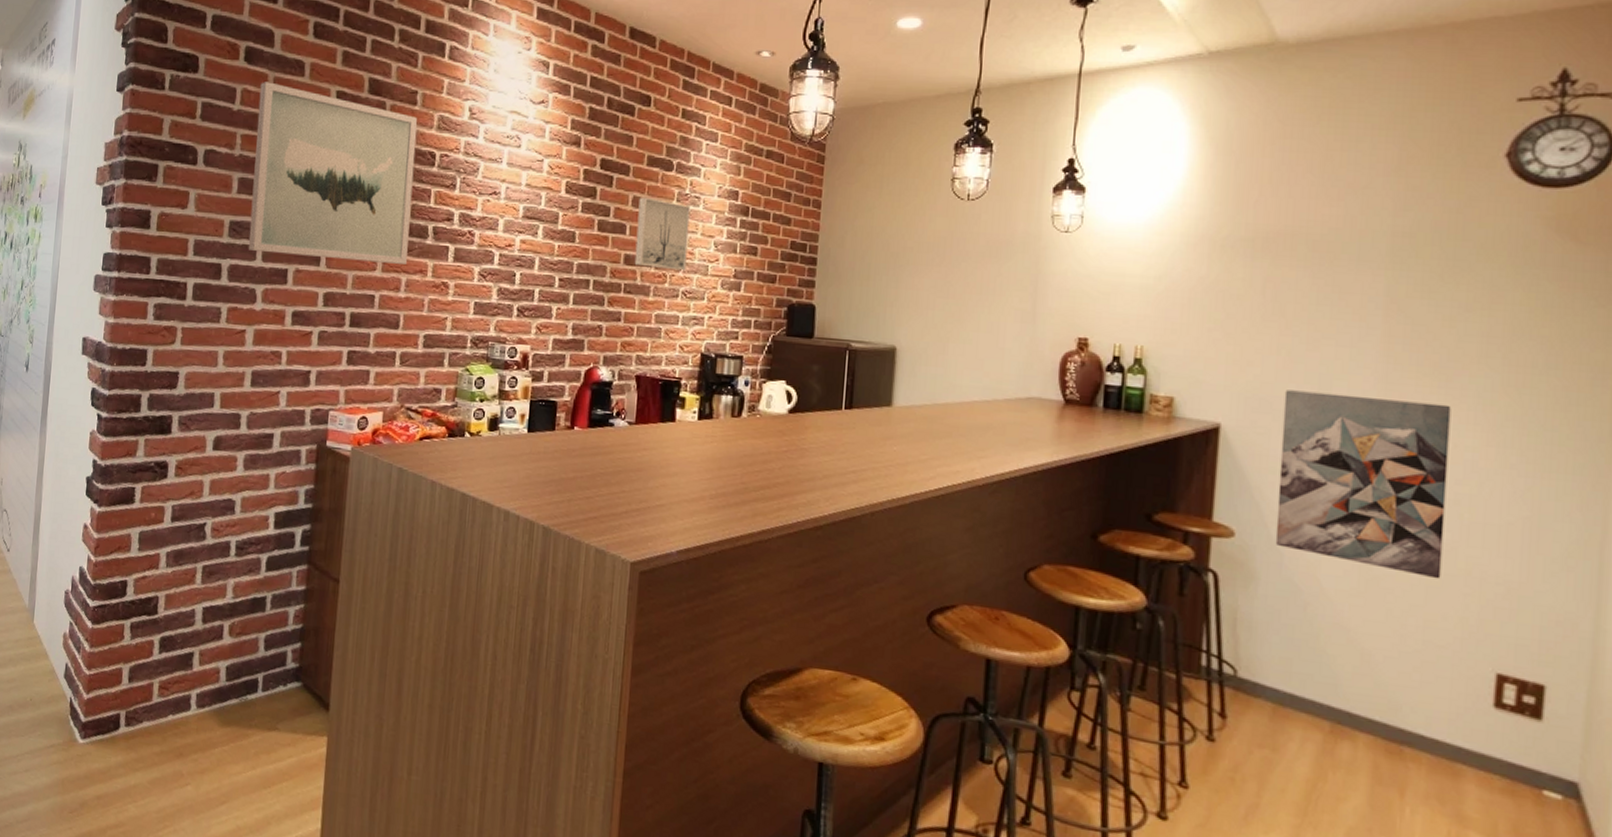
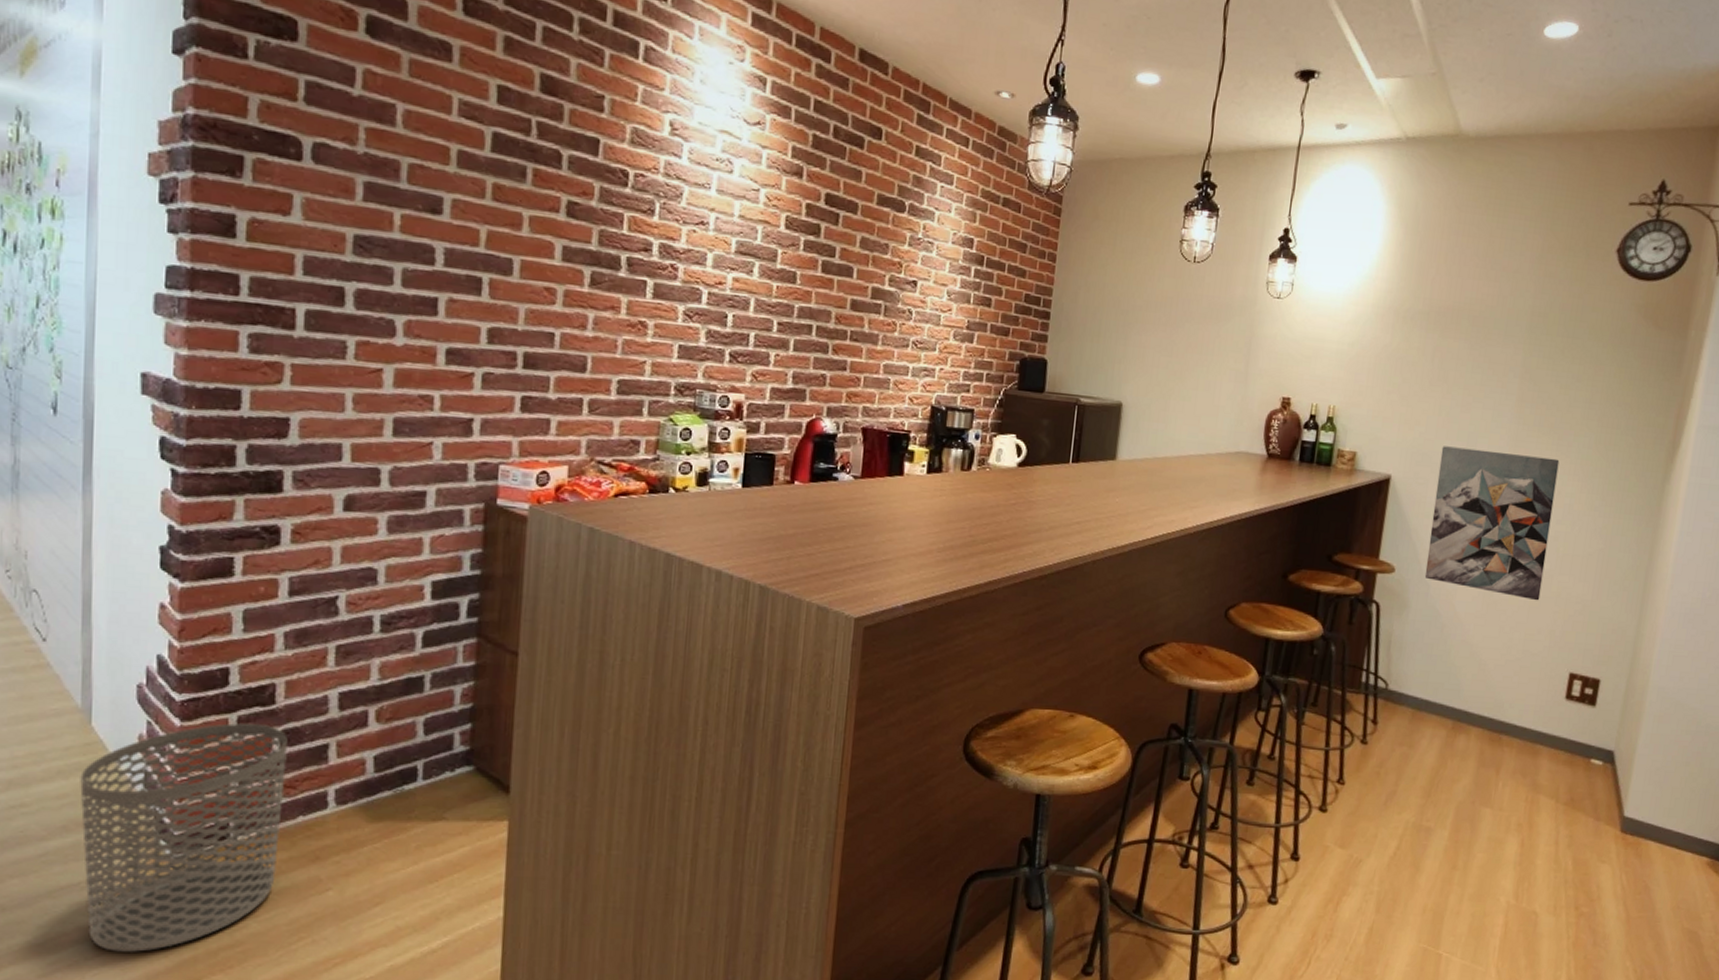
waste bin: none [20,628,165,822] -> present [80,723,288,952]
wall art: present [248,82,417,264] -> none [381,63,605,299]
wall art: present [634,197,691,271] -> none [862,238,923,320]

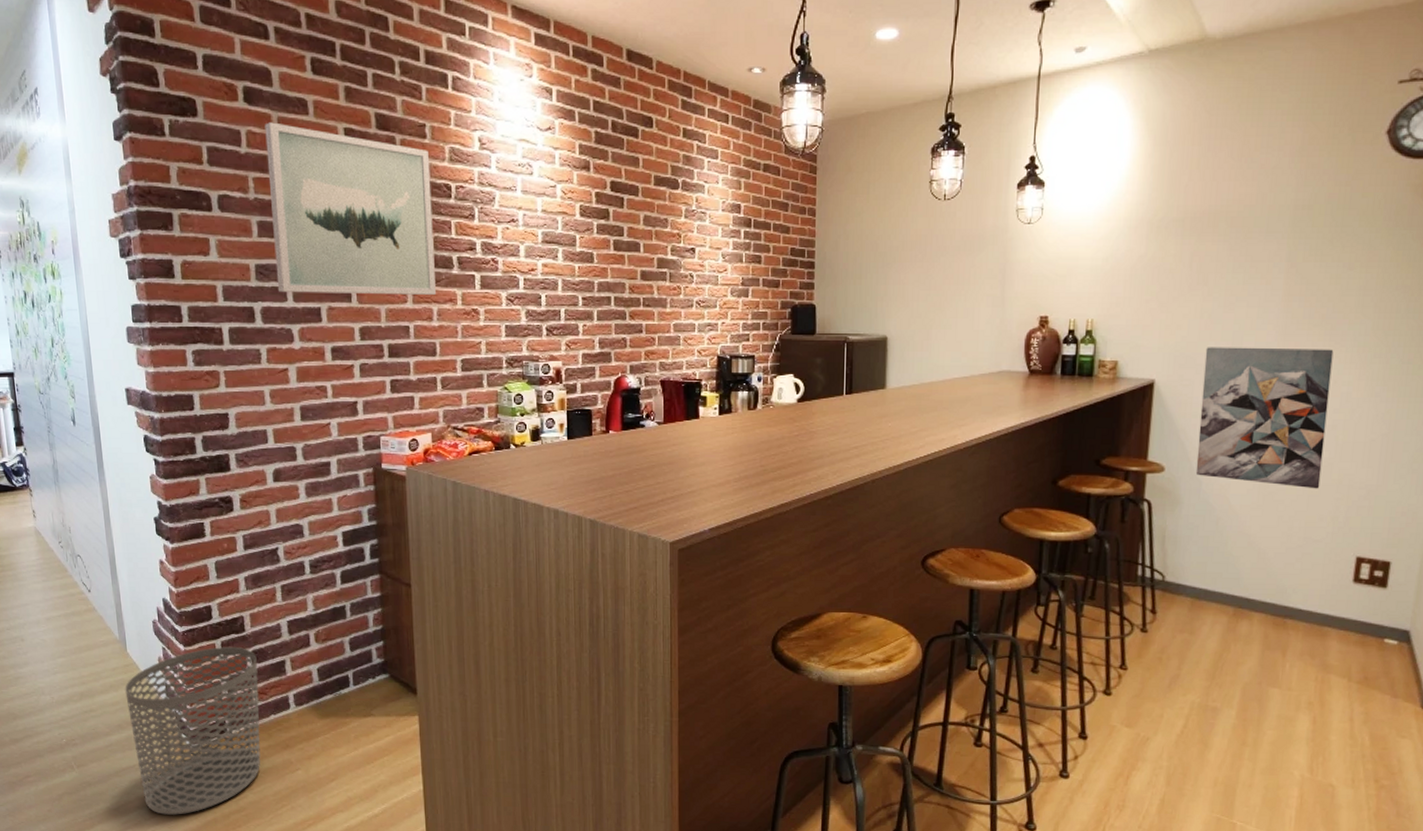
wall art: none [381,63,605,299] -> present [264,122,436,295]

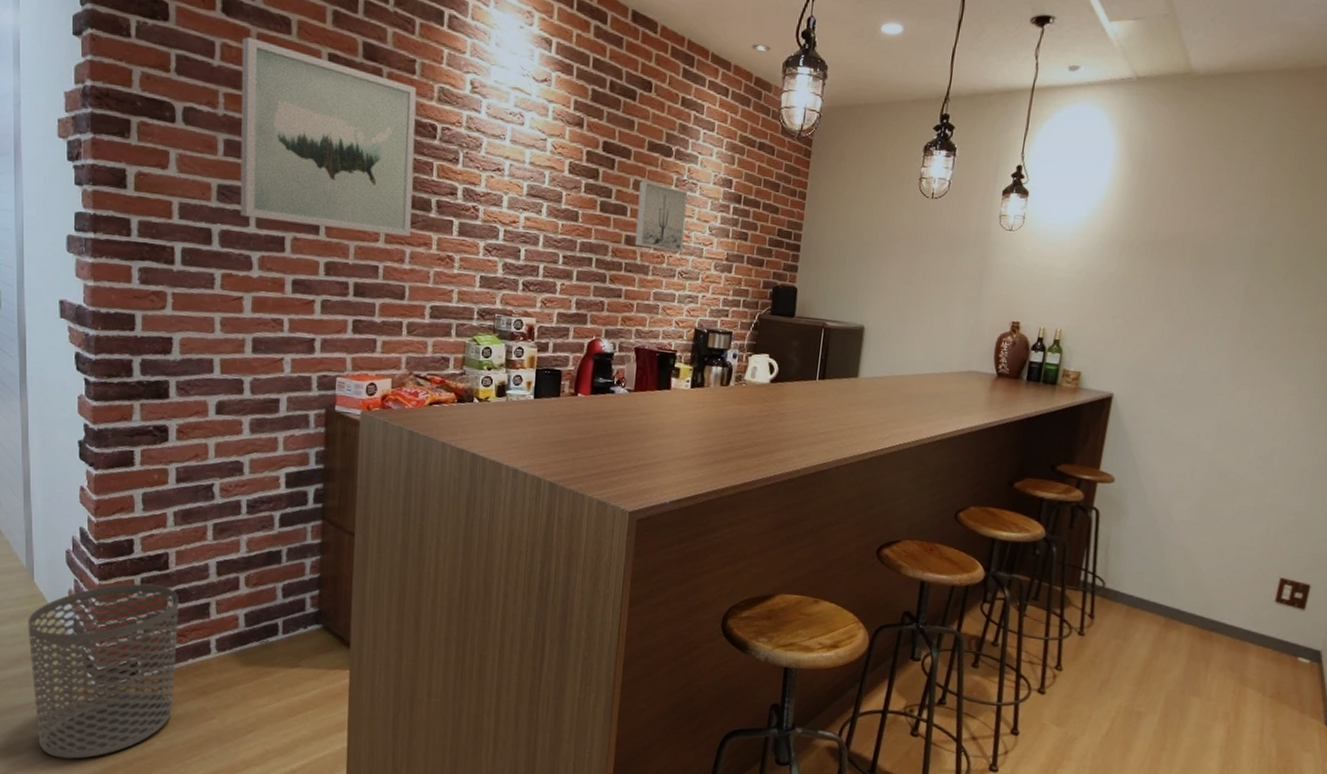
wall art: none [650,215,698,282] -> present [634,180,688,253]
wall art: present [1195,347,1334,489] -> none [1142,367,1278,512]

